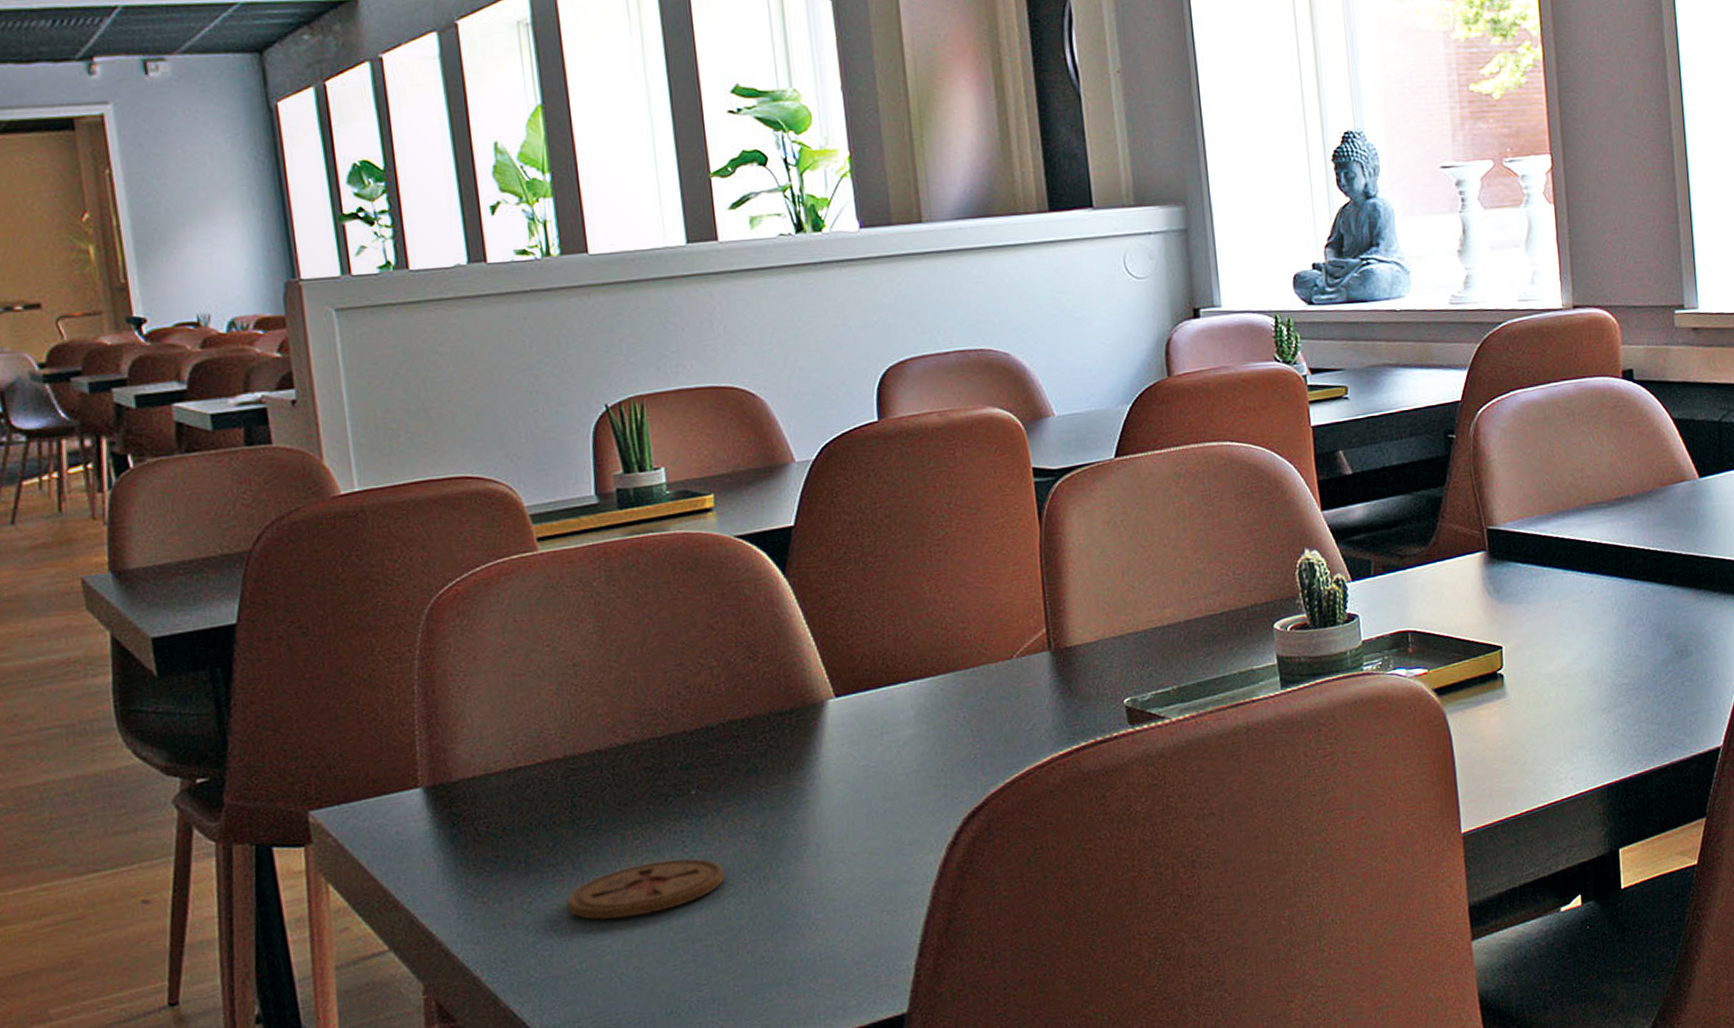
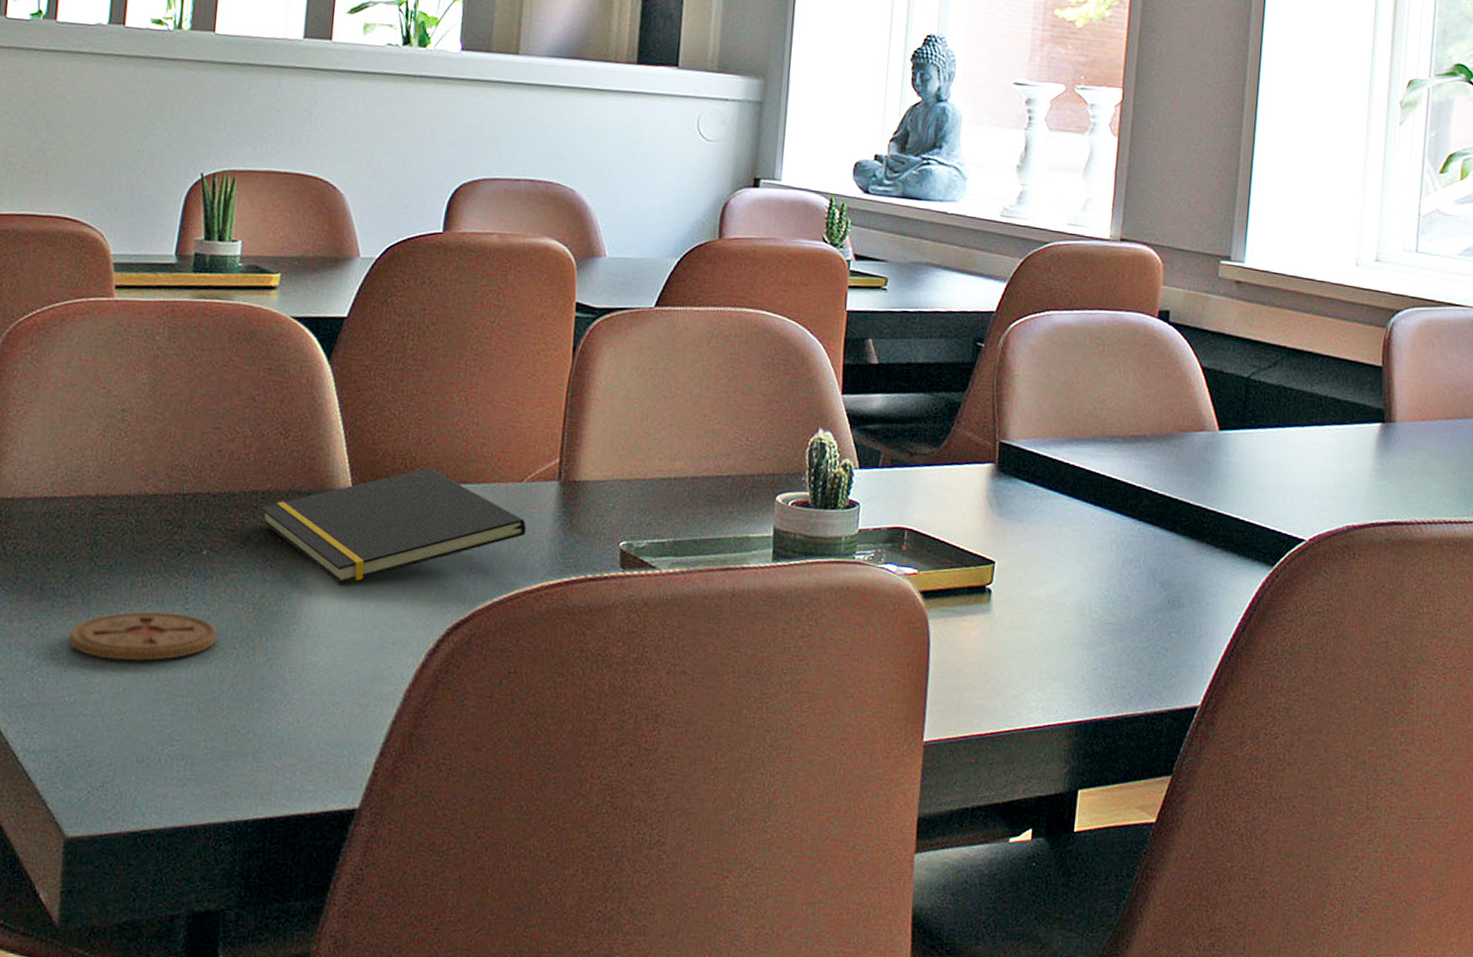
notepad: none [743,662,1026,797] -> present [260,467,527,584]

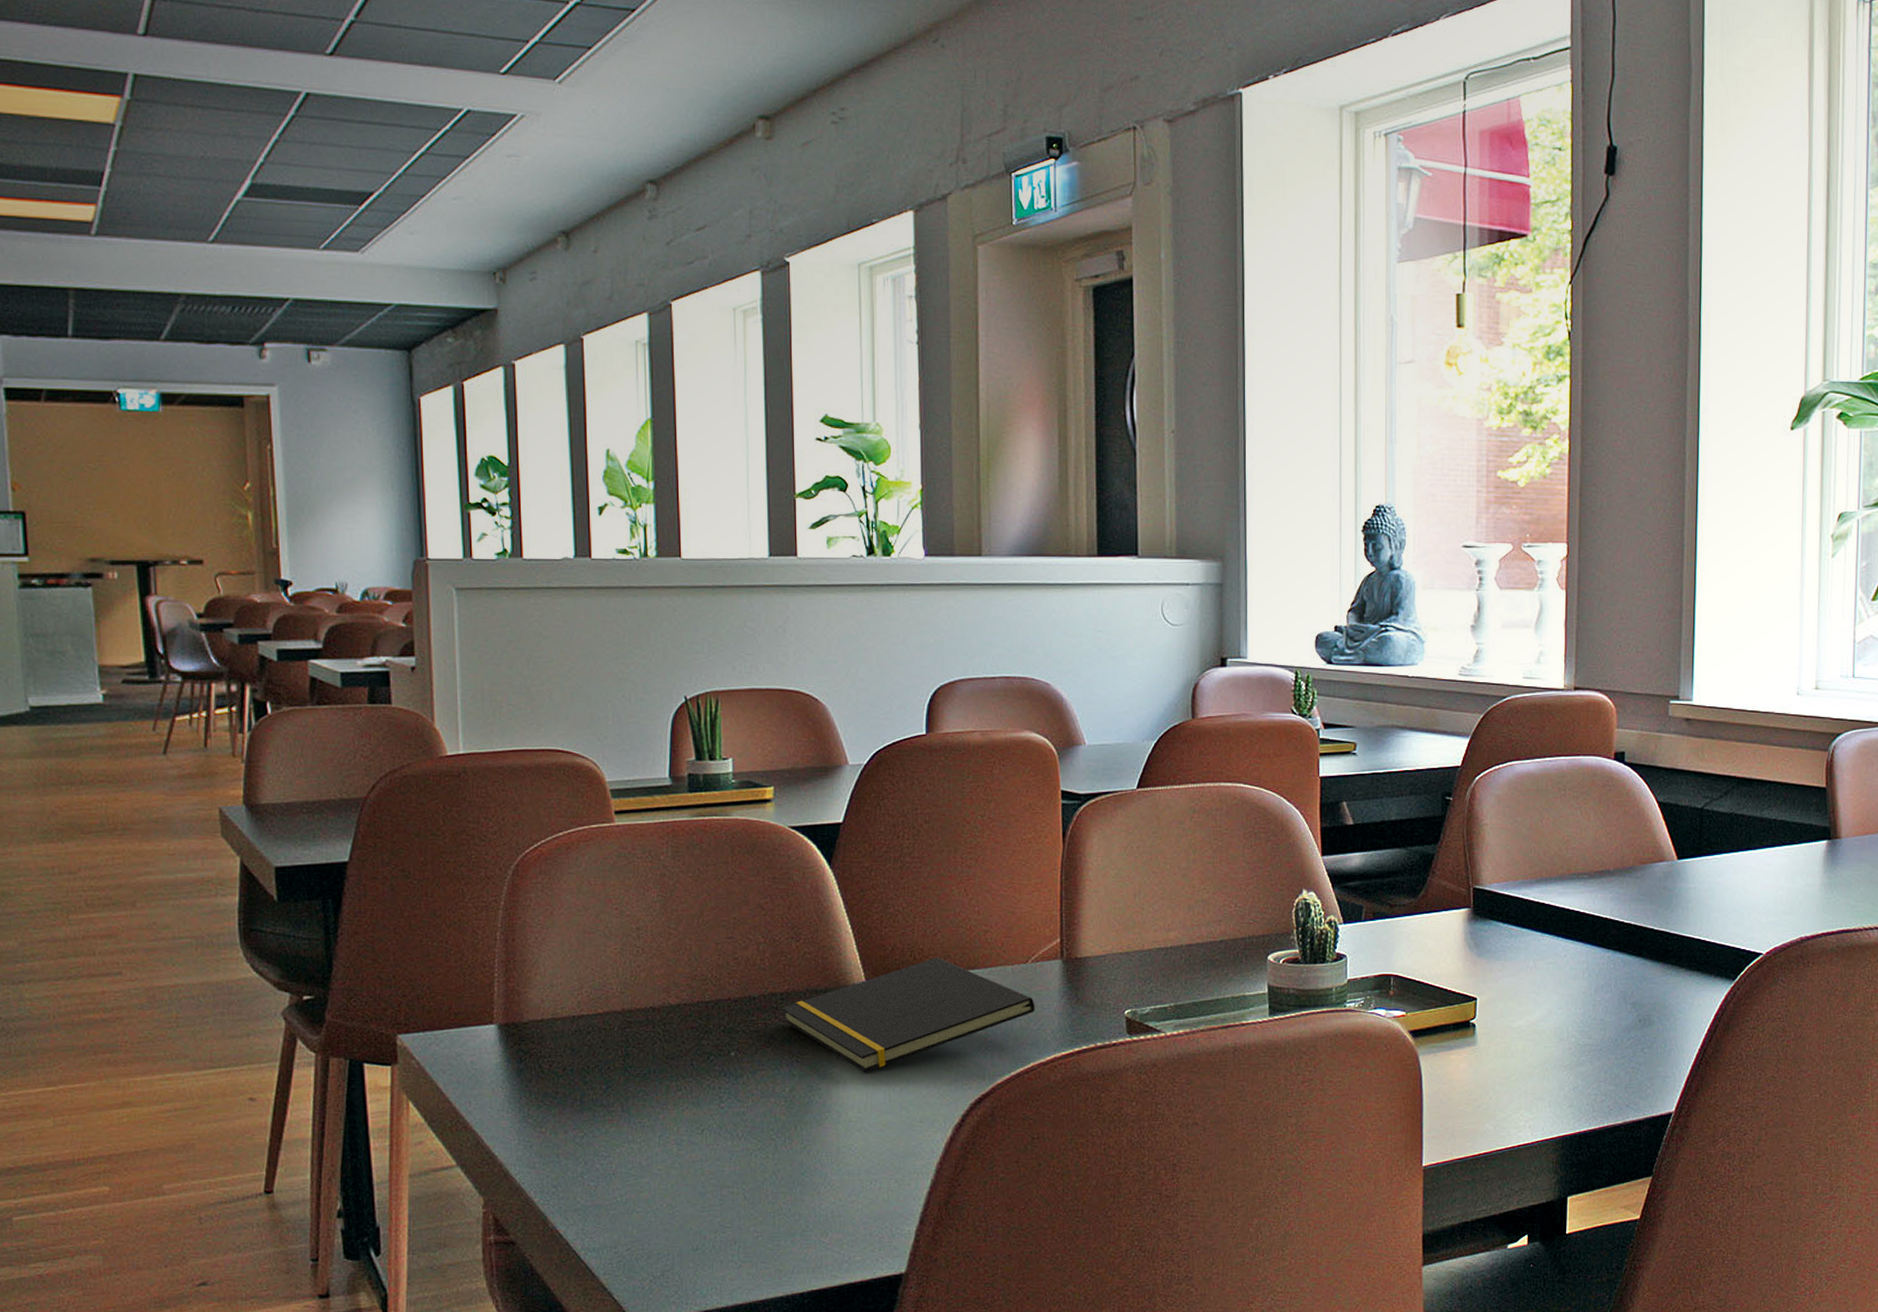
coaster: present [69,611,218,662] -> none [614,1112,754,1160]

